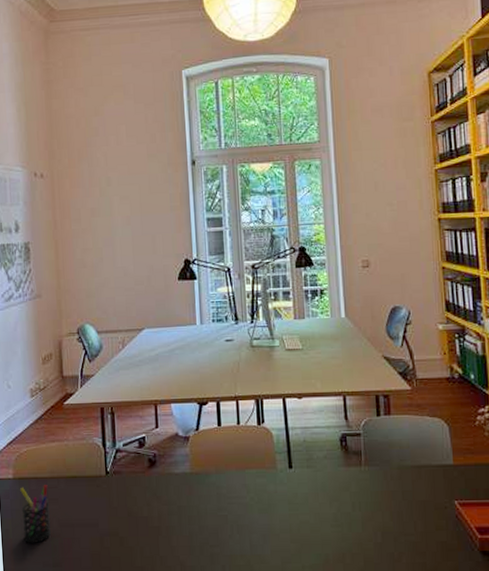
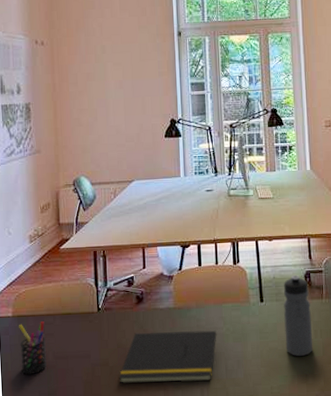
notepad: none [130,498,240,558] -> present [119,330,217,384]
water bottle: none [316,438,351,532] -> present [284,275,313,356]

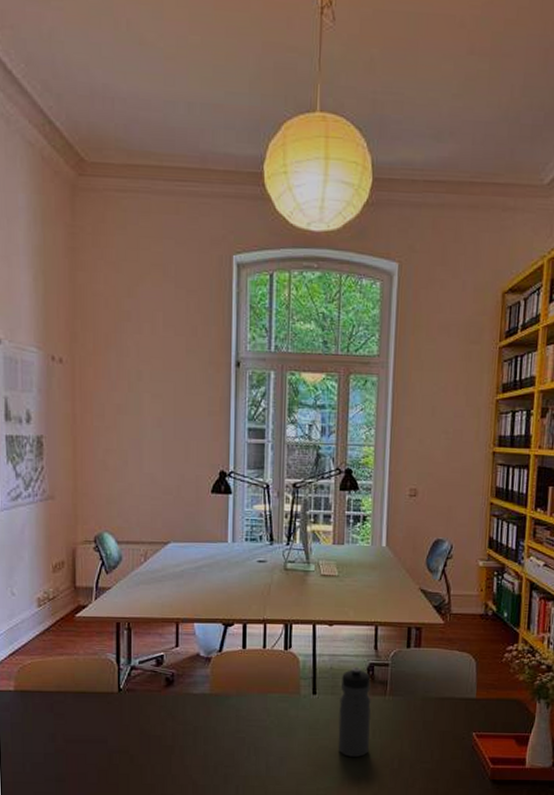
pen holder: present [19,320,47,375] -> none [22,698,54,757]
notepad: present [119,330,217,384] -> none [140,719,259,777]

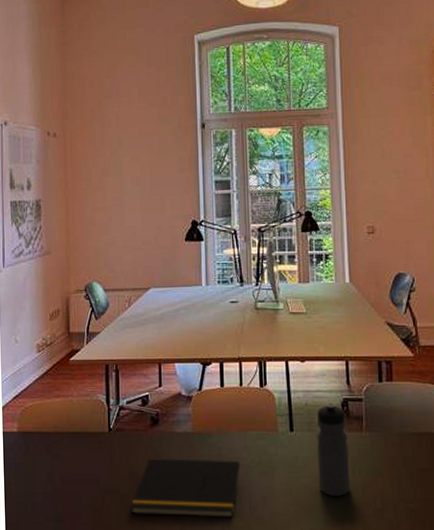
notepad: none [140,719,259,777] -> present [130,458,240,518]

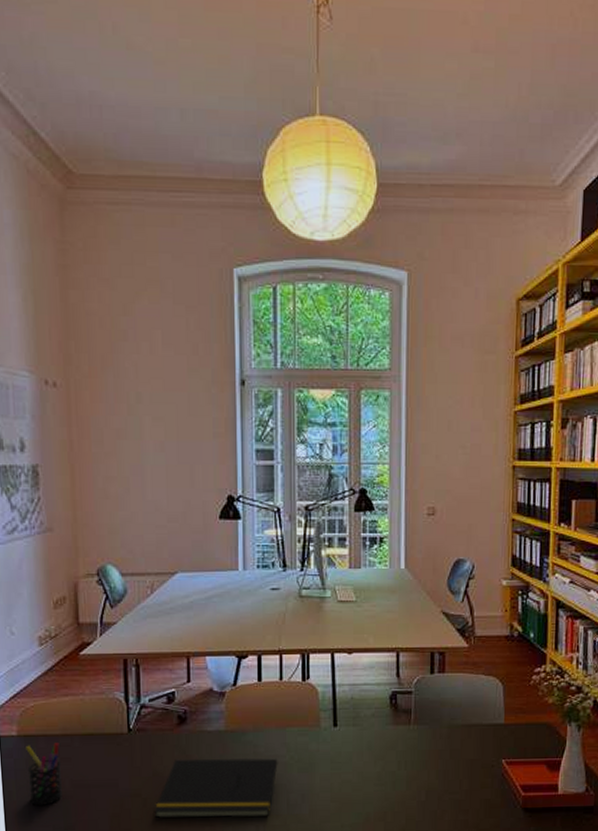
pen holder: none [24,438,53,497] -> present [26,742,62,805]
water bottle: present [317,403,351,496] -> none [362,696,395,790]

